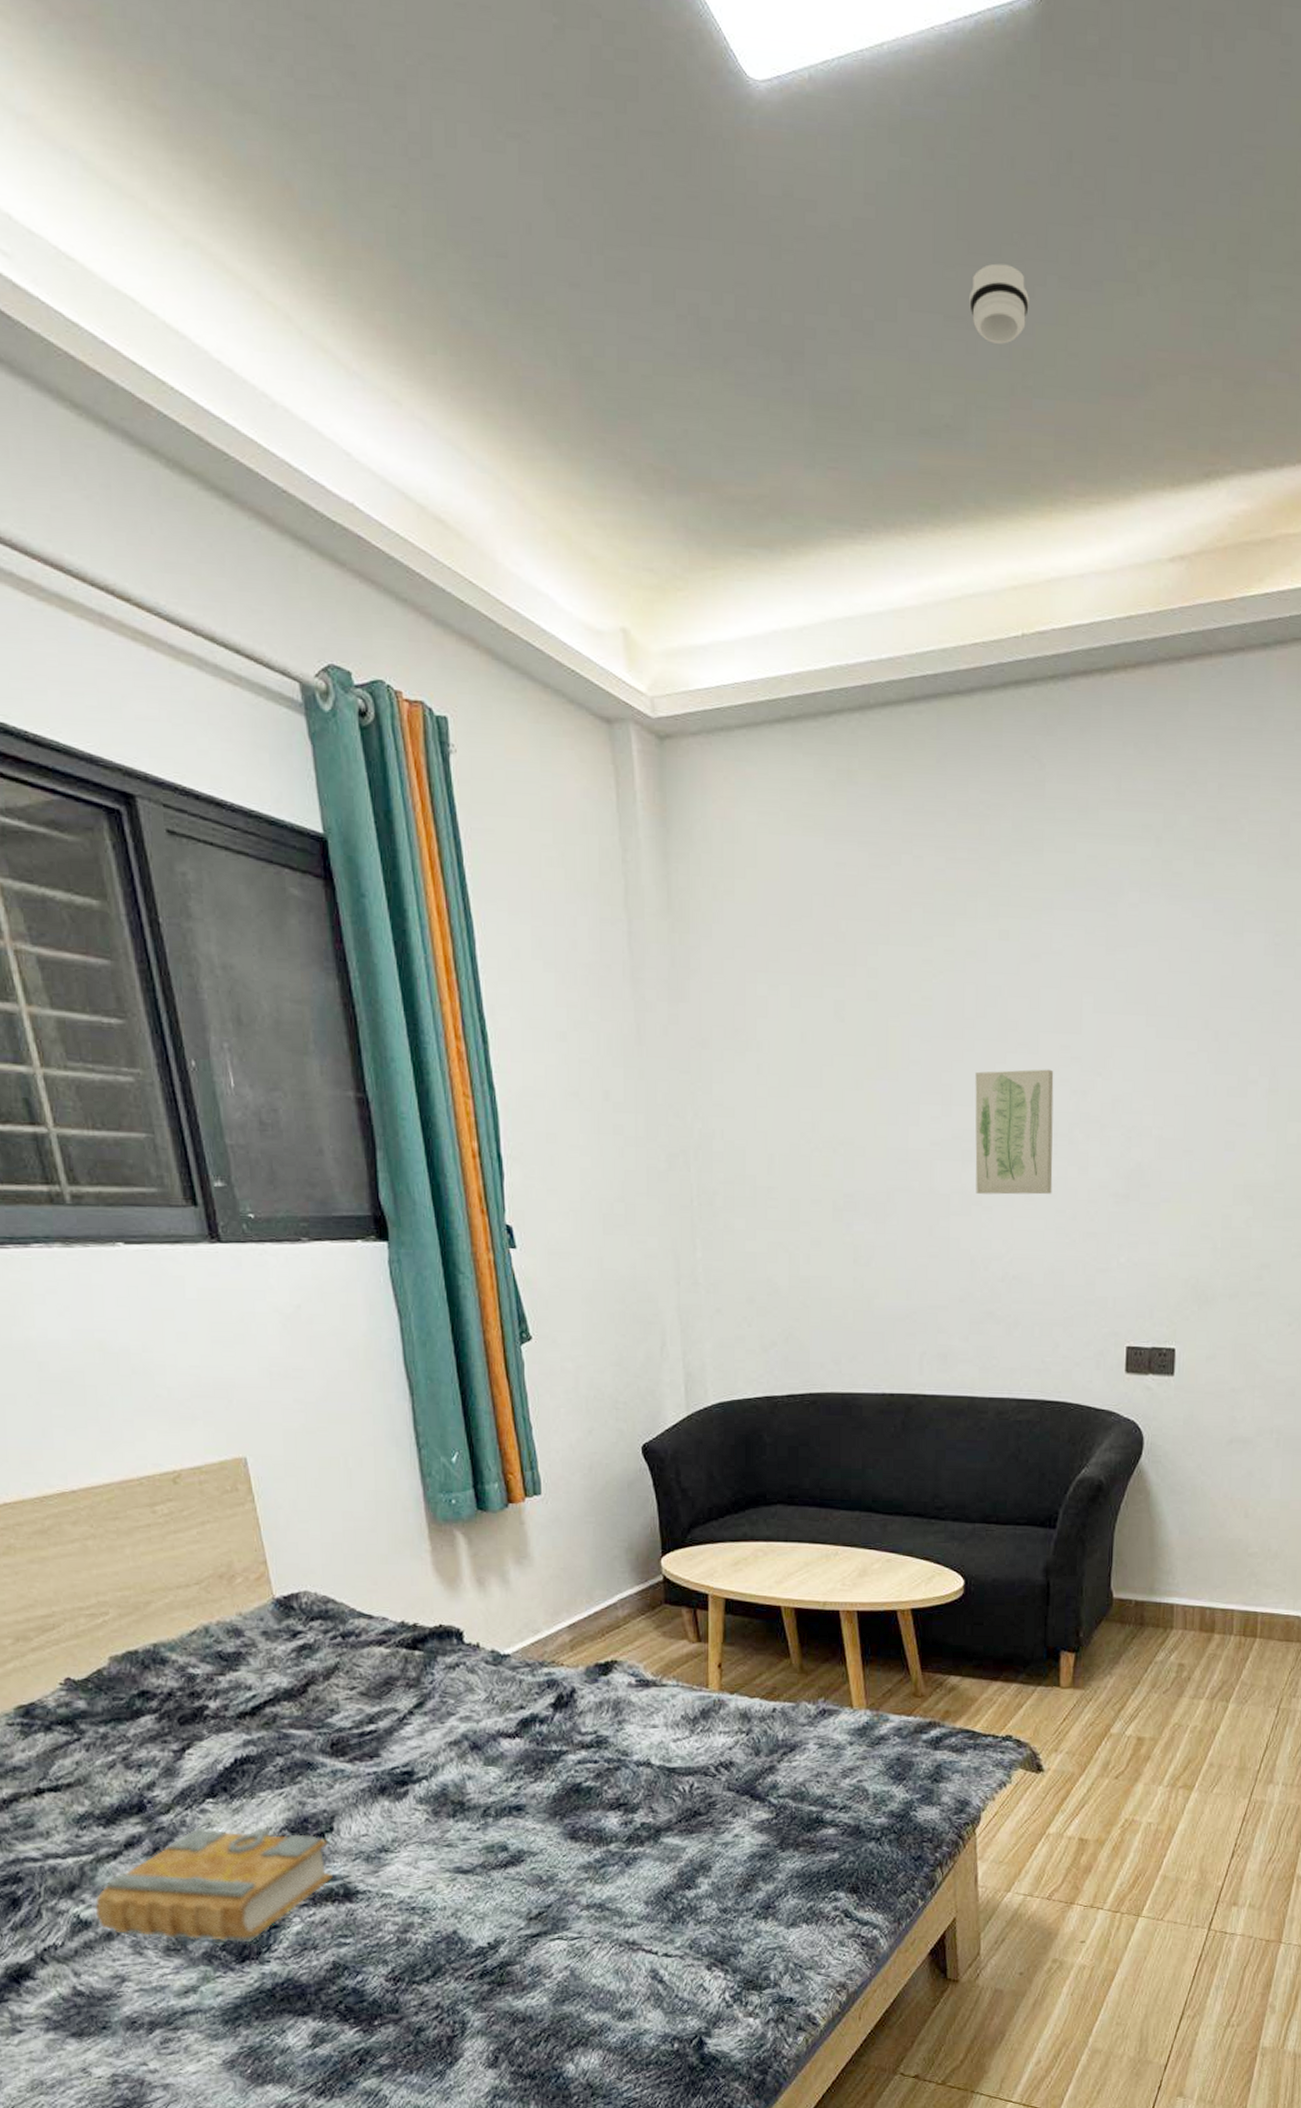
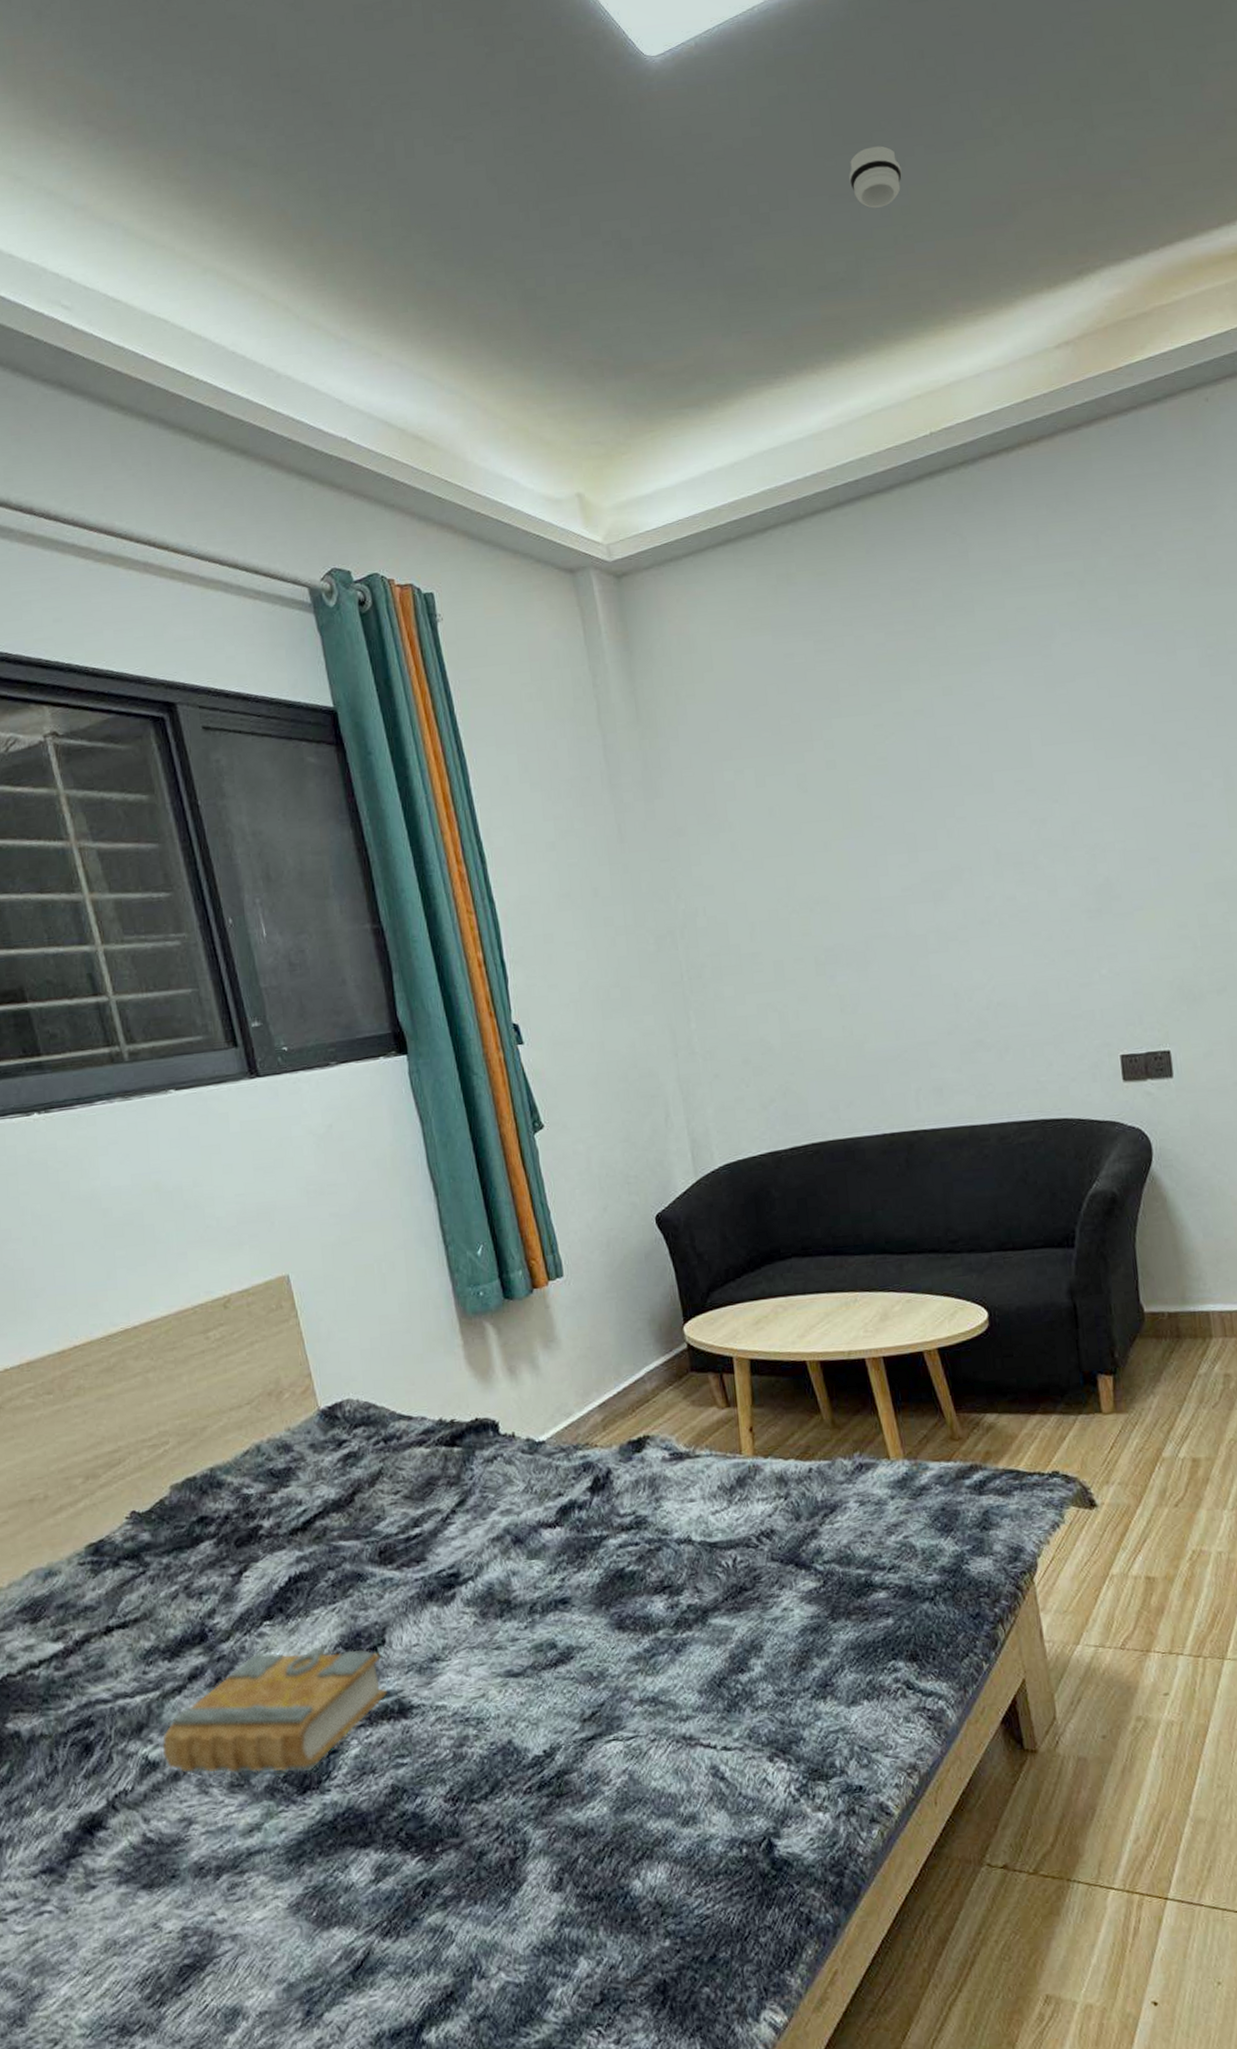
wall art: present [975,1069,1054,1195] -> none [936,804,1025,930]

